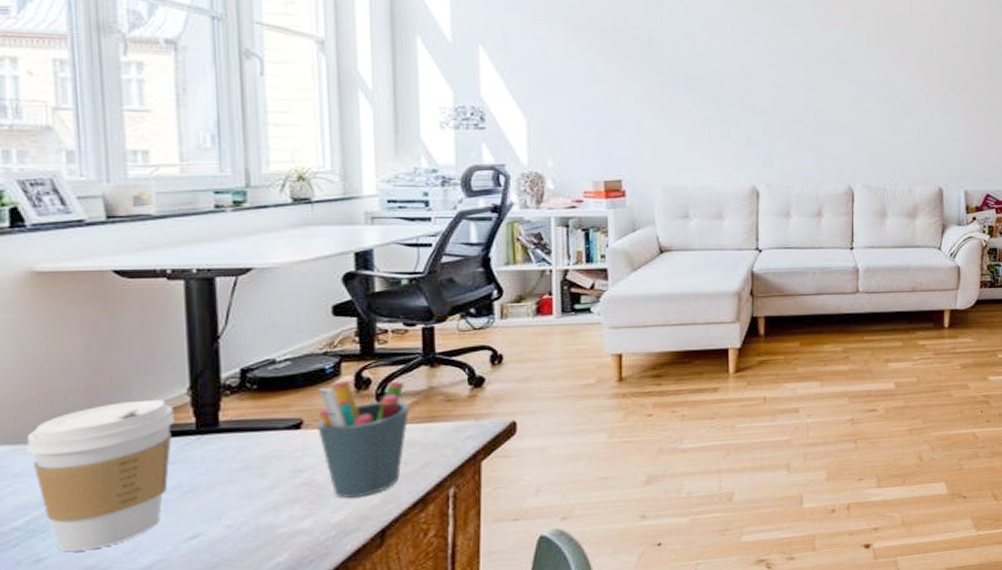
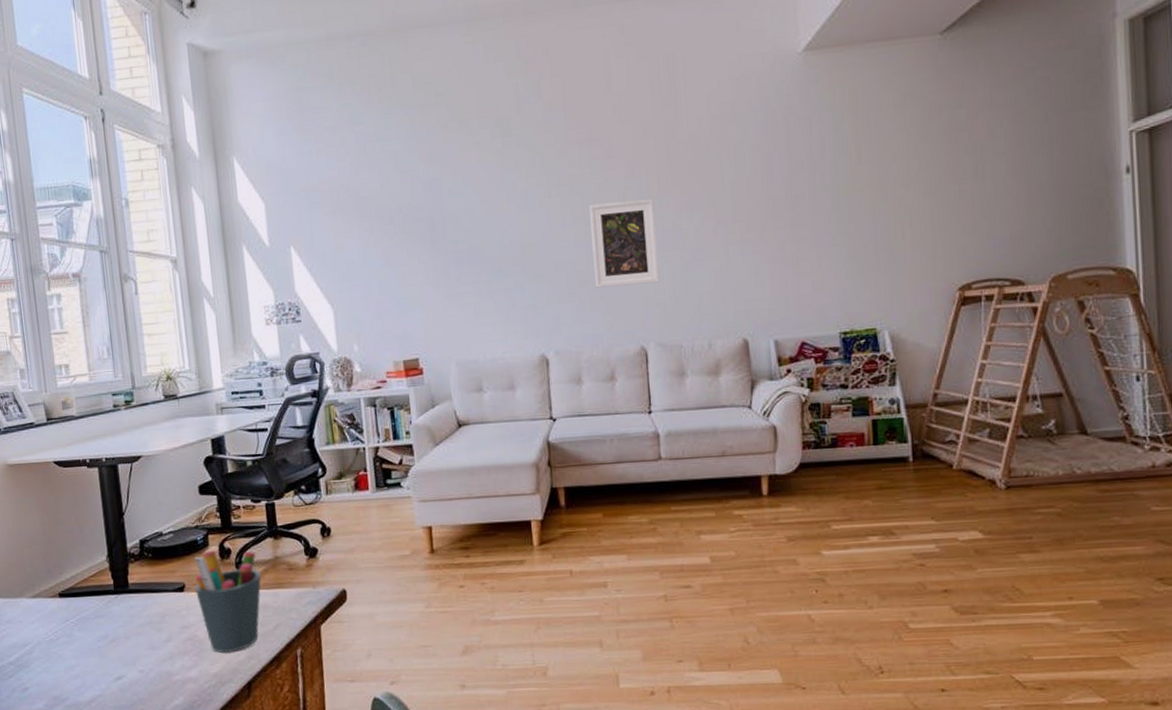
coffee cup: present [26,399,174,553] -> none [12,564,100,684]
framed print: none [810,48,870,129] -> present [589,198,659,288]

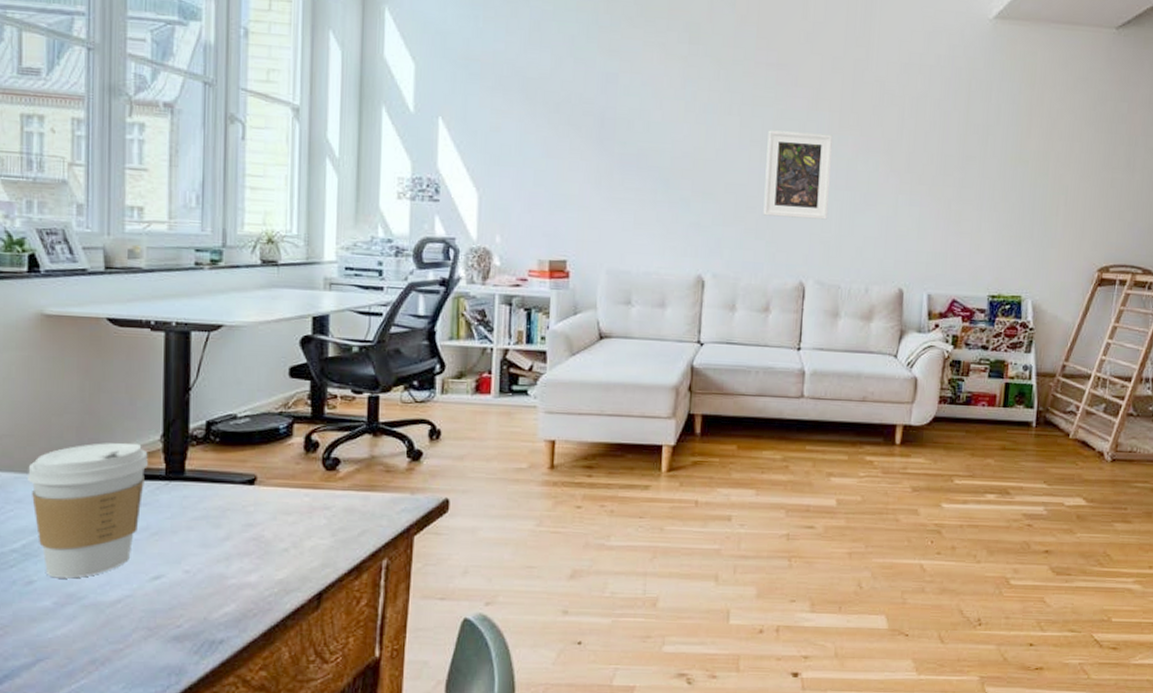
coffee cup: none [12,564,100,684] -> present [28,443,148,579]
pen holder: present [193,550,262,653] -> none [268,441,352,557]

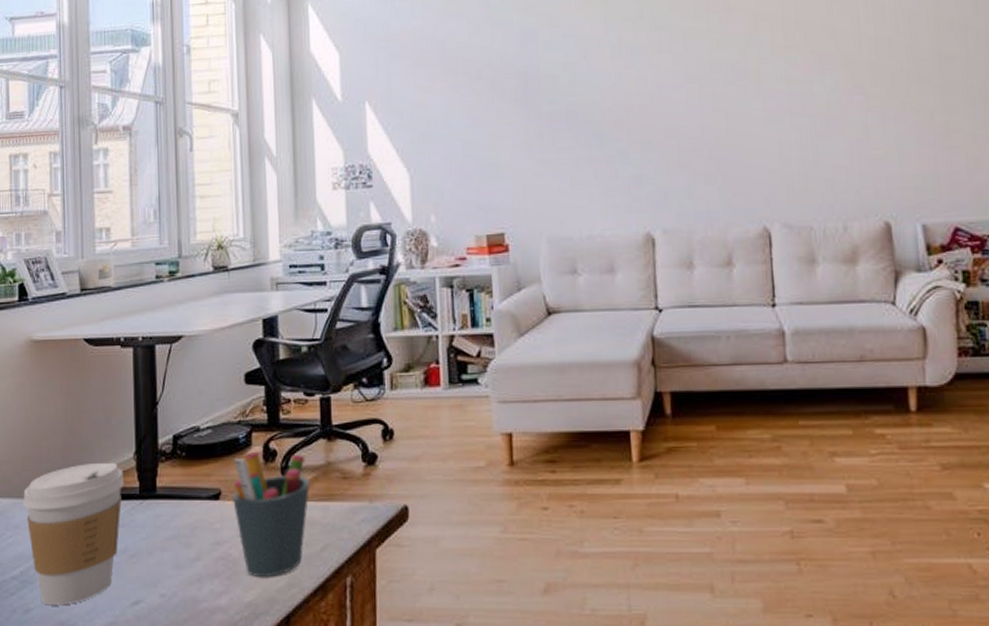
pen holder: none [268,441,352,557] -> present [231,451,311,577]
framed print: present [763,130,833,220] -> none [705,57,786,158]

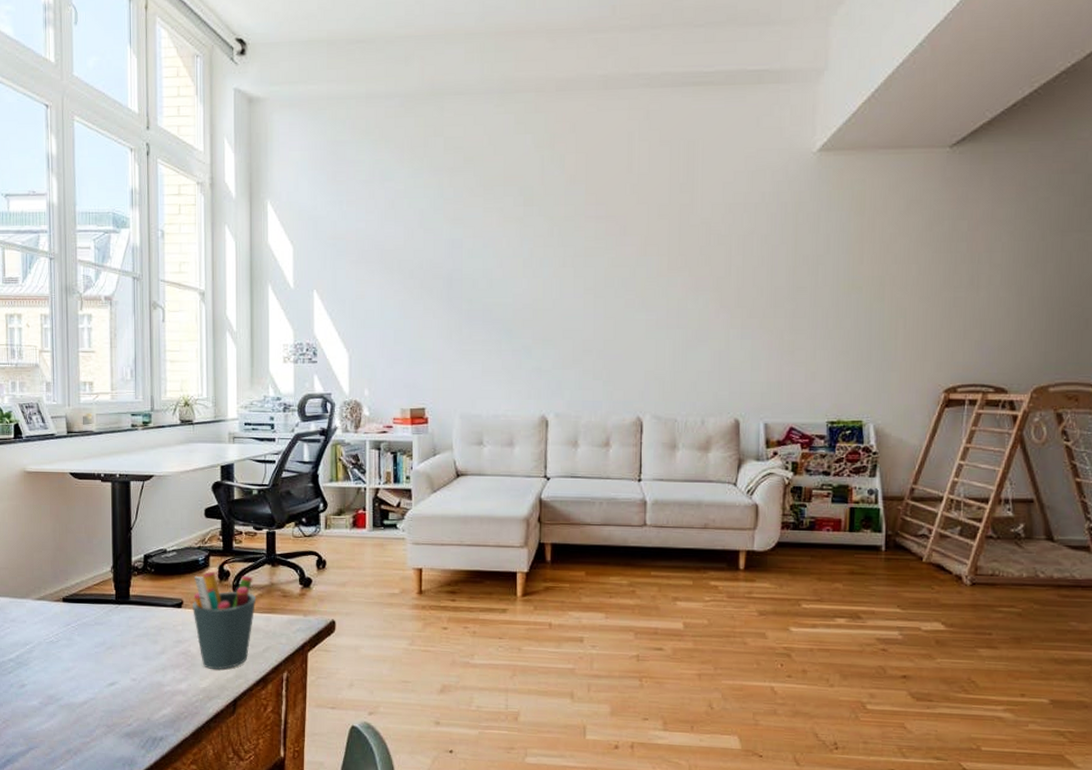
coffee cup: present [23,462,124,606] -> none [18,573,103,683]

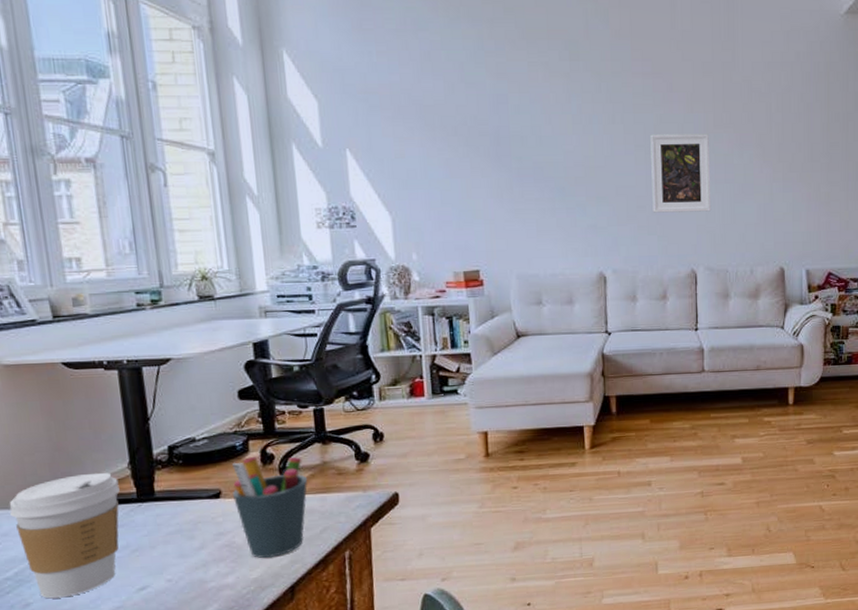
coffee cup: none [18,573,103,683] -> present [9,472,120,599]
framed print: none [599,277,662,358] -> present [650,134,711,213]

